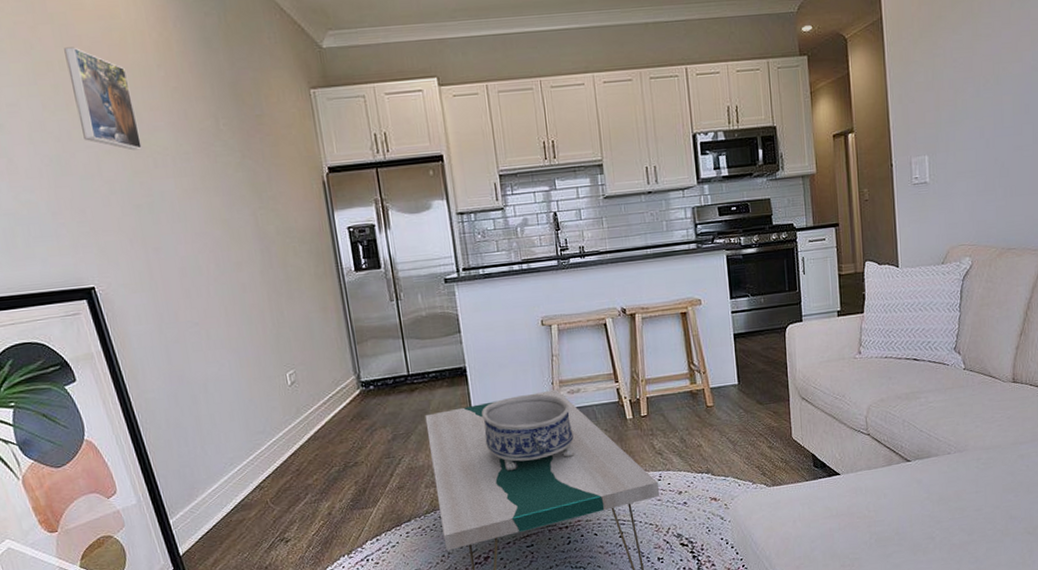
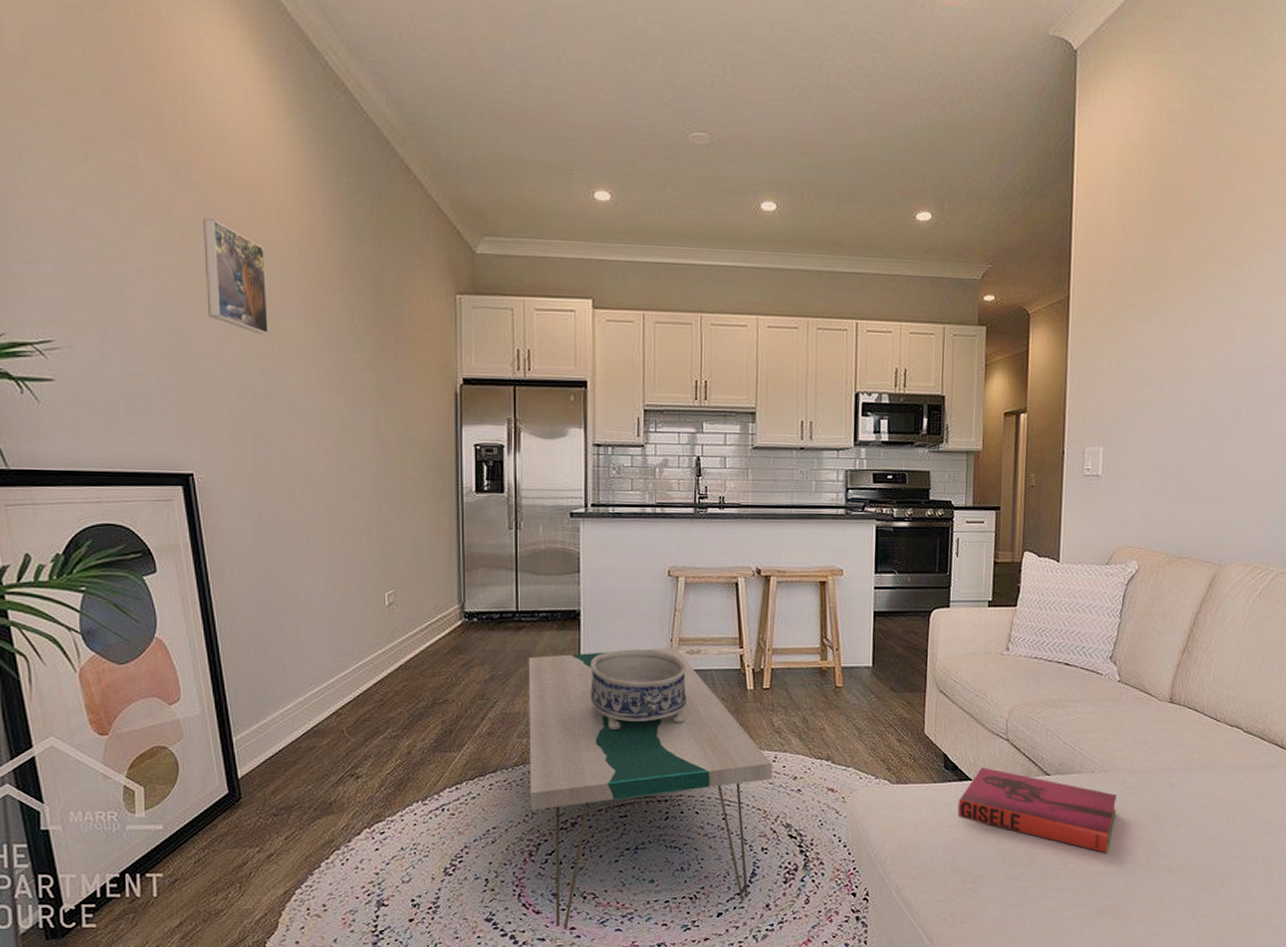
hardback book: none [830,461,974,524] -> present [957,767,1117,853]

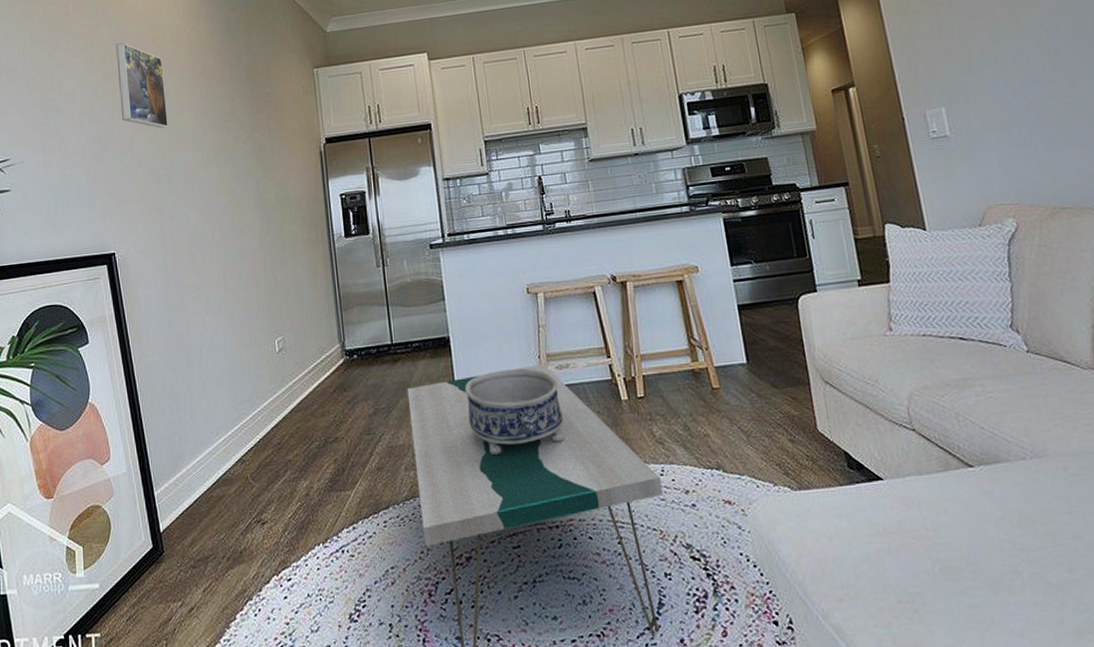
hardback book: present [957,767,1117,853] -> none [872,463,1068,556]

